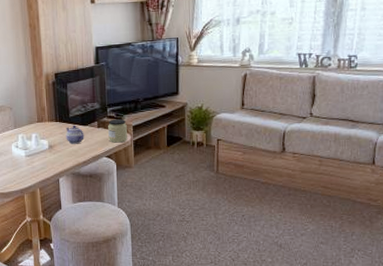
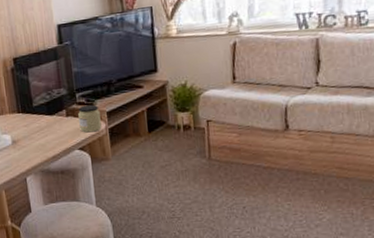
teapot: present [65,125,84,144] -> none [29,115,52,138]

